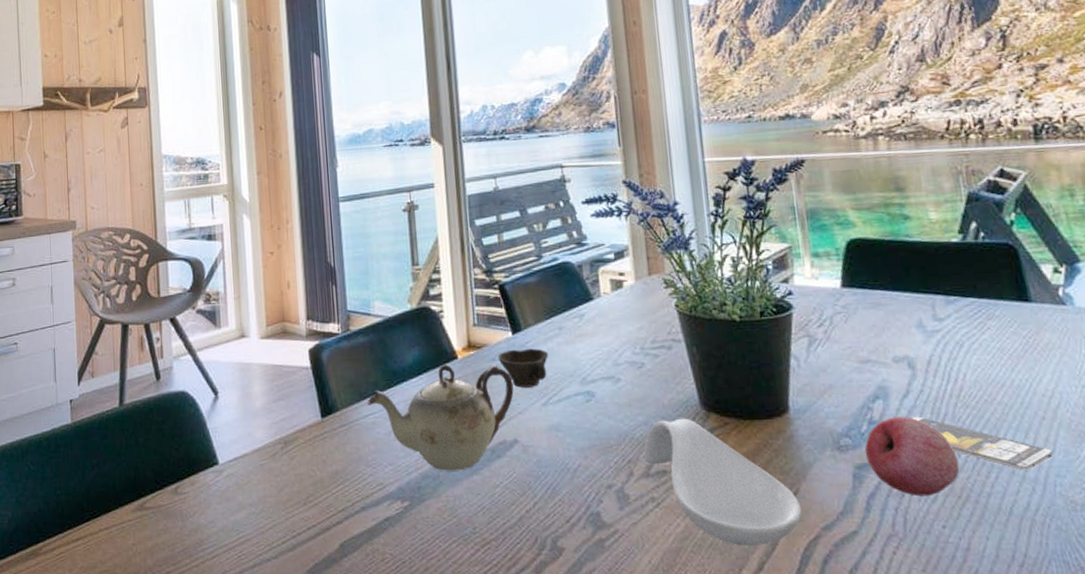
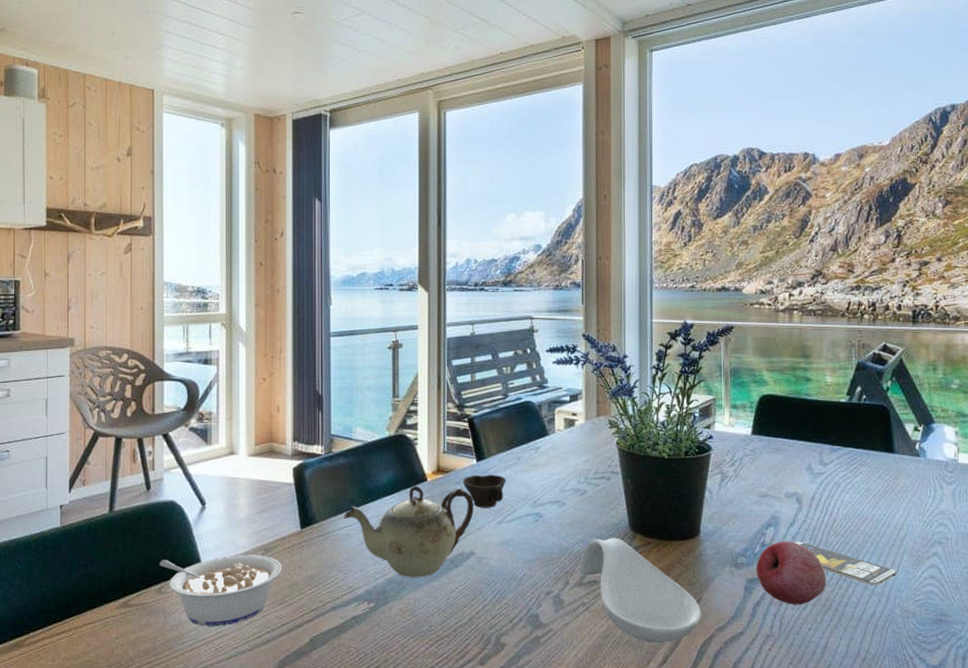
legume: none [174,449,304,531] -> present [160,555,282,627]

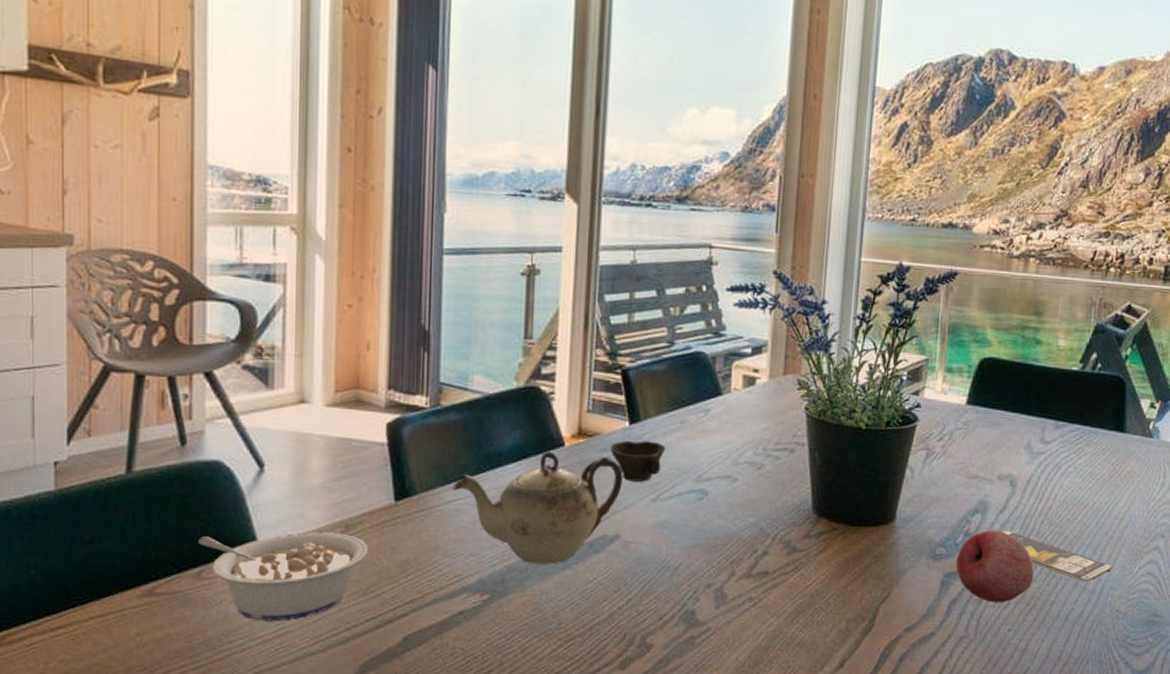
spoon rest: present [579,537,702,643] -> none [748,521,889,645]

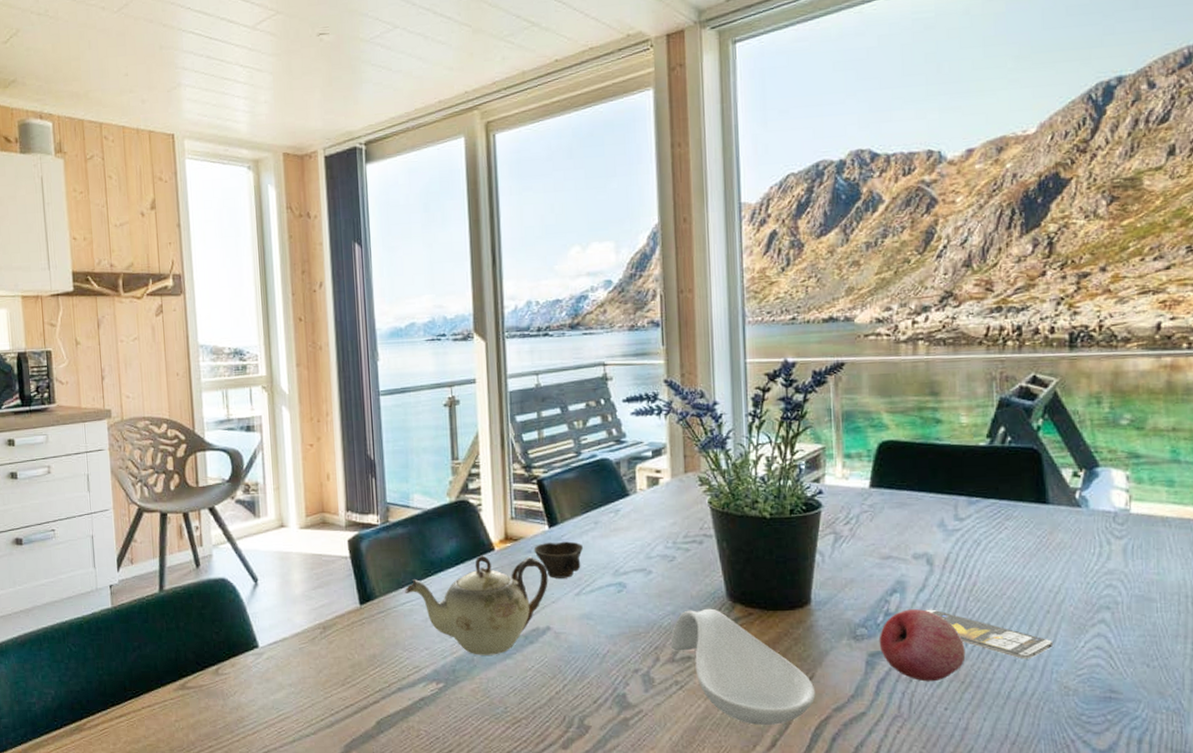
legume: present [199,532,368,622] -> none [214,633,342,709]
spoon rest: none [748,521,889,645] -> present [670,608,816,725]

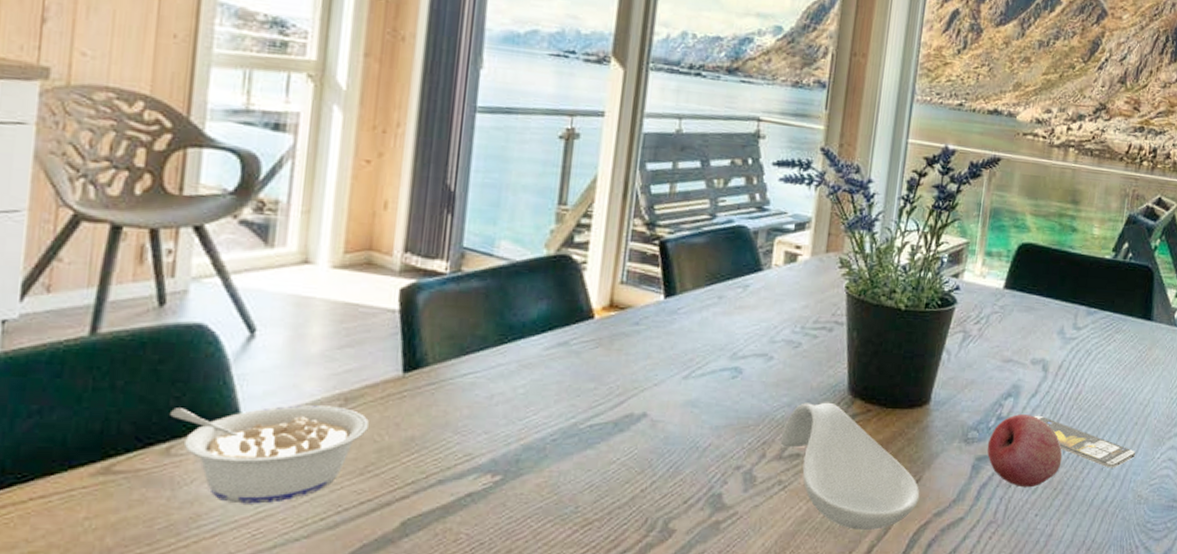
legume: none [214,633,342,709] -> present [170,405,369,504]
teapot: present [405,555,548,655] -> none [468,323,655,444]
cup: present [534,541,583,578] -> none [642,314,701,358]

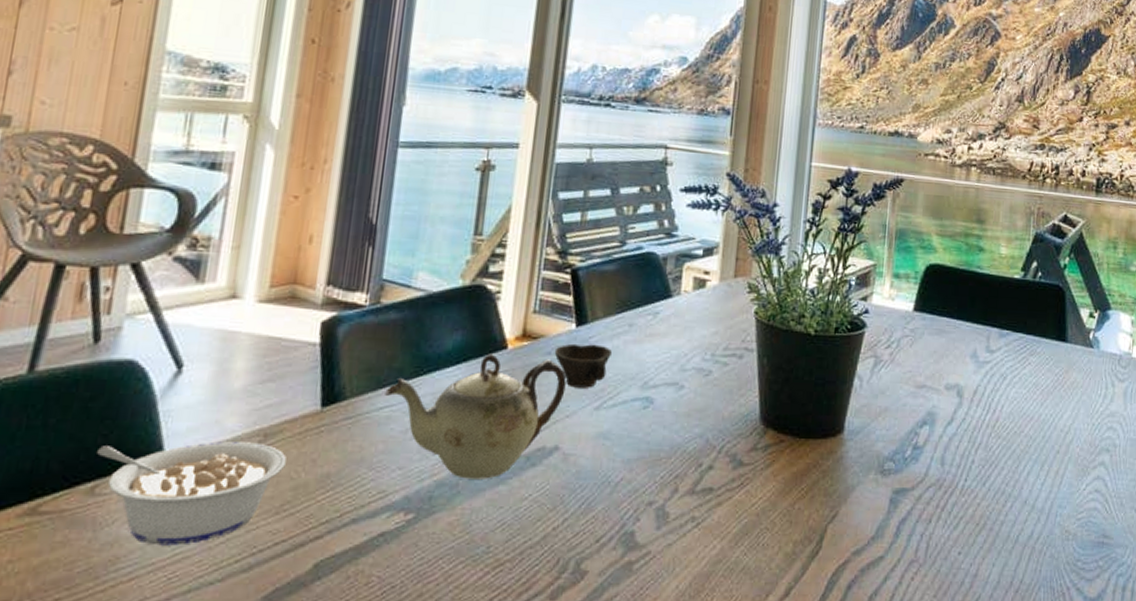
teapot: none [468,323,655,444] -> present [385,353,567,479]
cup: none [642,314,701,358] -> present [554,343,612,388]
spoon rest: present [780,402,920,530] -> none [692,432,837,570]
fruit: present [987,414,1063,488] -> none [904,443,983,523]
smartphone: present [1034,415,1136,468] -> none [951,444,1060,501]

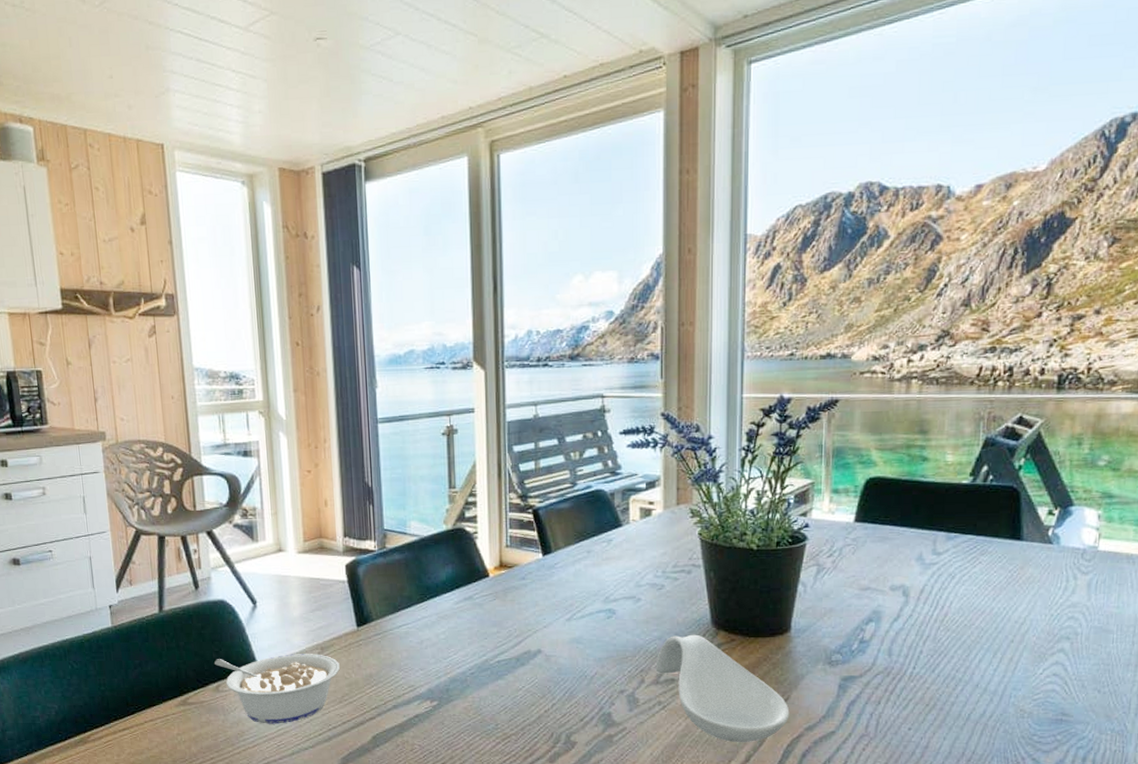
teapot: present [385,353,567,479] -> none [401,581,541,676]
cup: present [554,343,612,388] -> none [527,569,575,604]
spoon rest: none [692,432,837,570] -> present [655,634,790,742]

